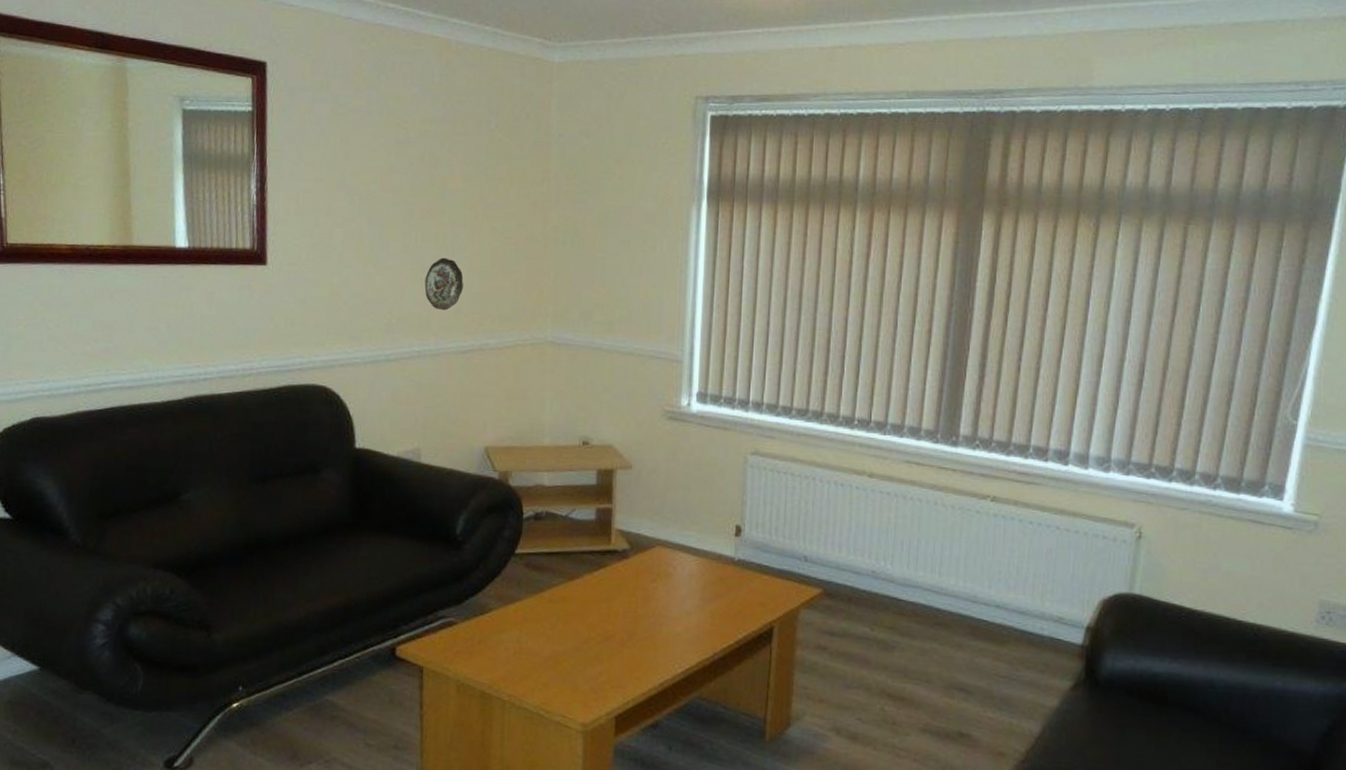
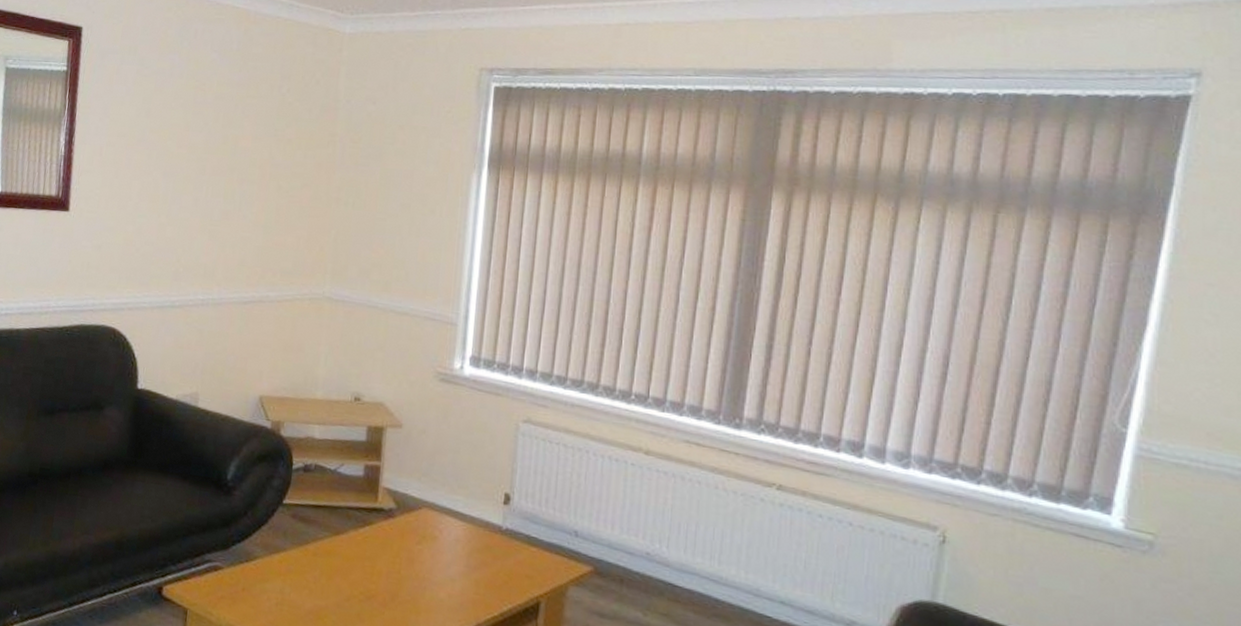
decorative plate: present [424,257,464,311] -> none [211,212,249,263]

